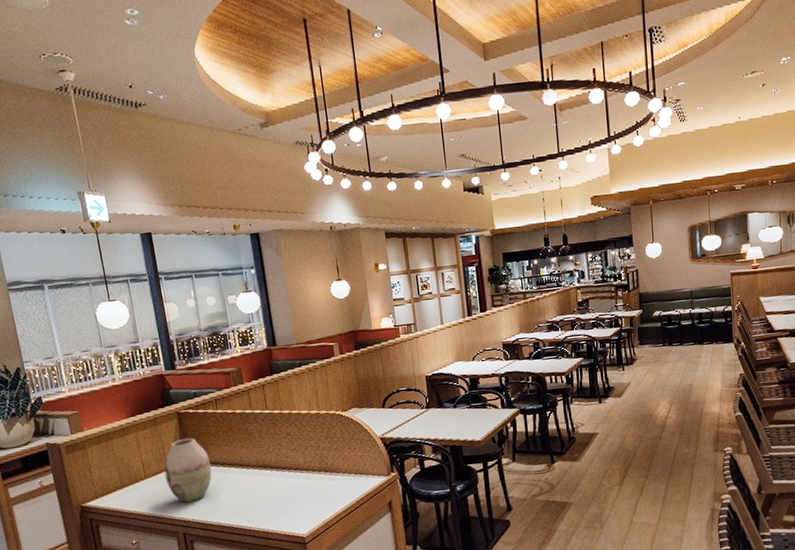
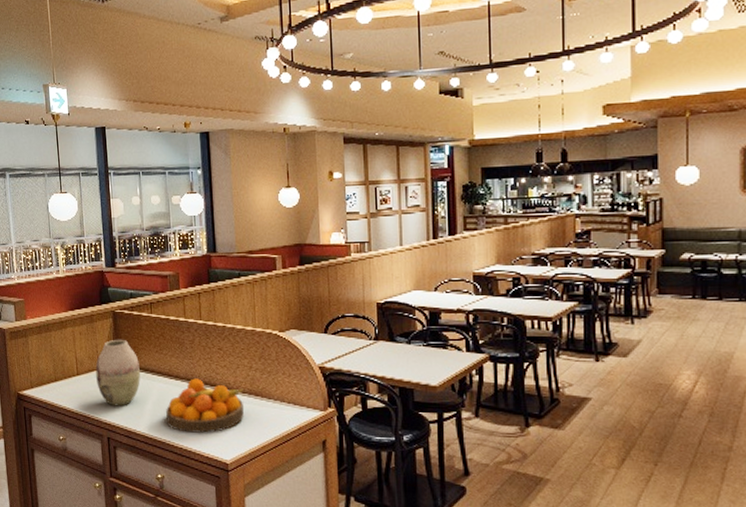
fruit bowl: none [240,464,316,516] -> present [166,378,244,433]

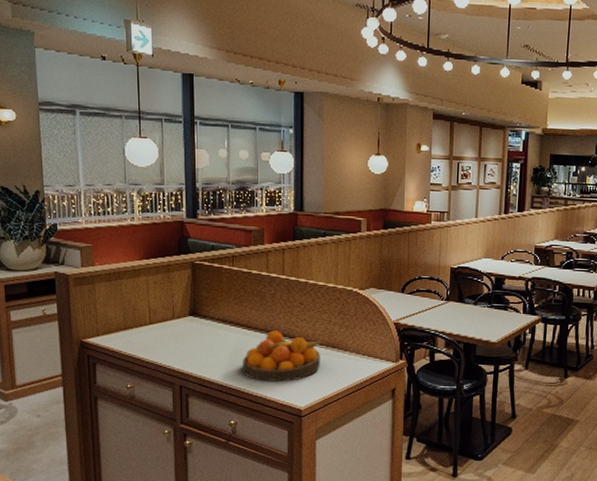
vase: present [95,339,140,406] -> none [170,290,218,356]

